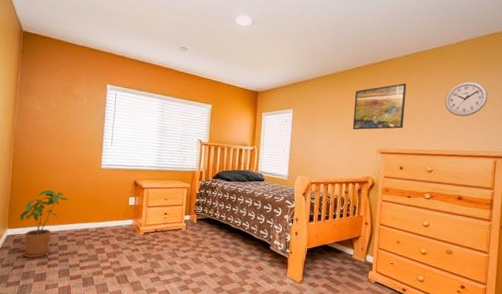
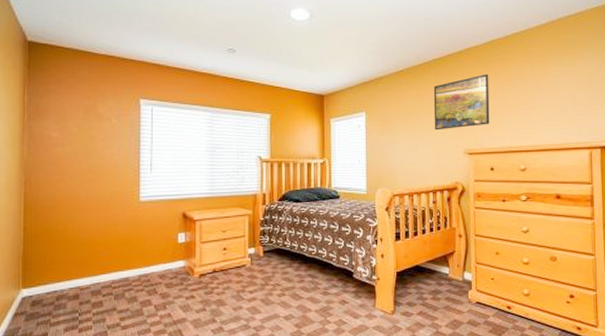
house plant: present [19,190,68,258] -> none [37,234,100,323]
wall clock: present [445,81,489,117] -> none [531,67,576,107]

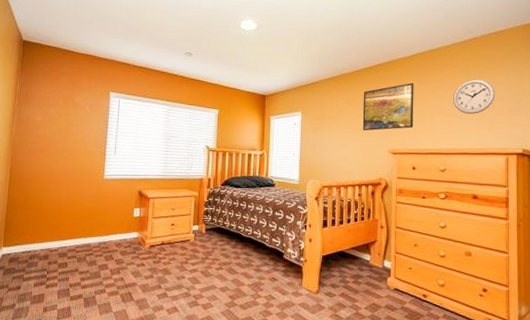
wall clock: none [531,67,576,107] -> present [453,79,495,115]

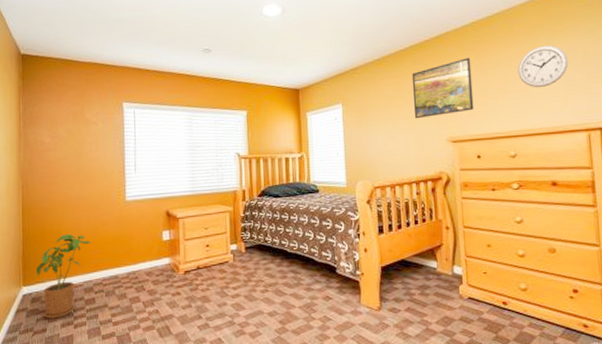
house plant: none [16,204,69,278] -> present [35,234,91,319]

